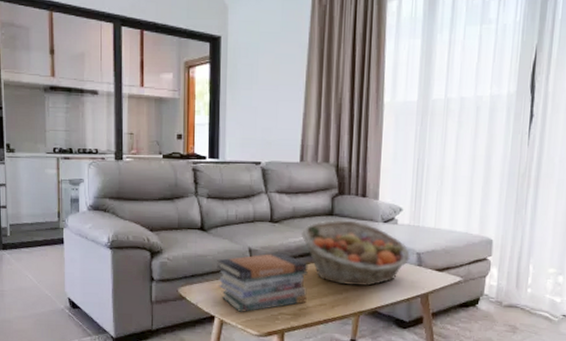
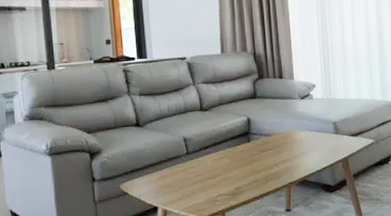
book stack: present [217,253,308,312] -> none [155,138,242,199]
fruit basket: present [302,220,410,287] -> none [230,101,328,161]

